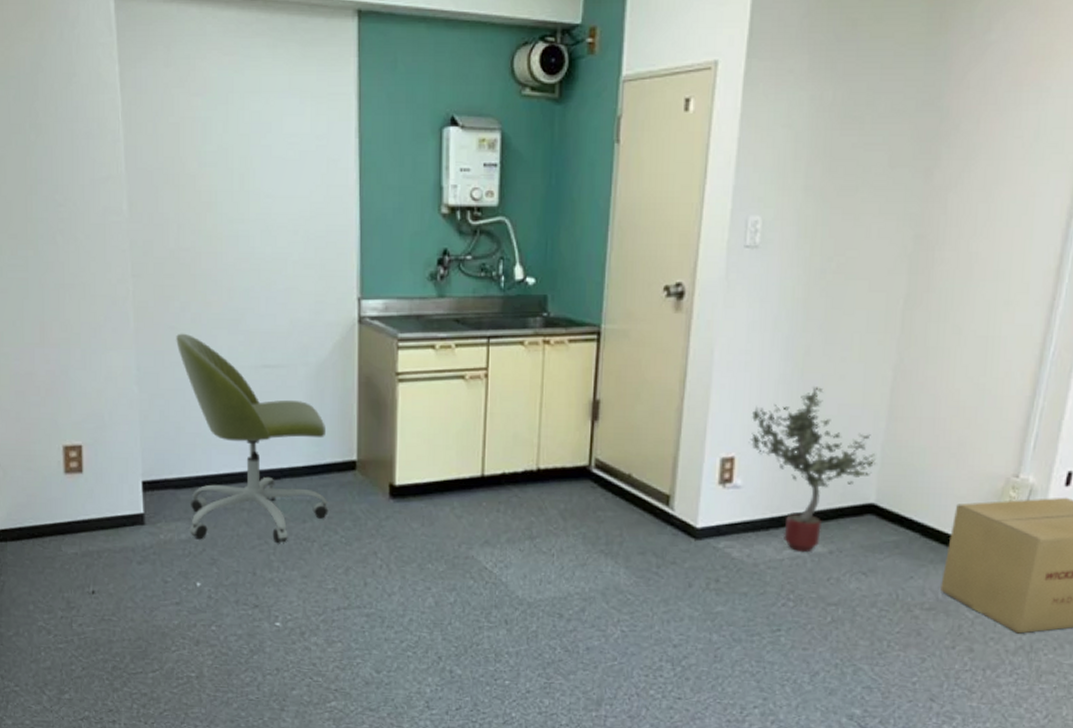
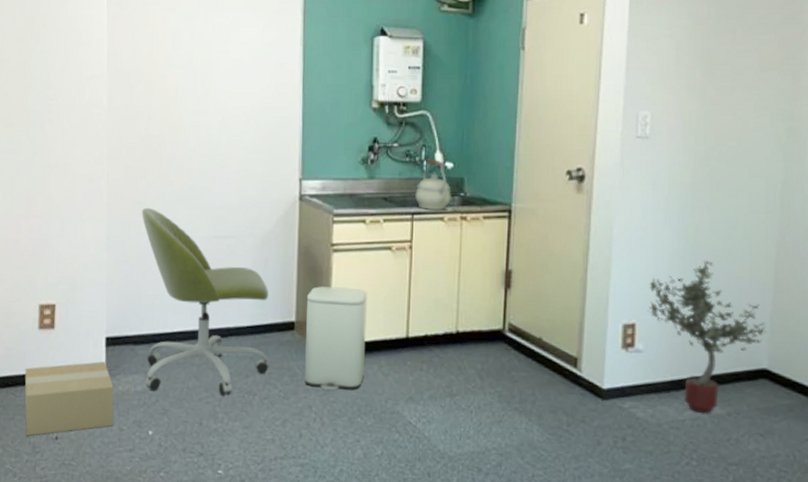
cardboard box: none [52,508,156,591] -> present [24,361,114,436]
pedal bin: none [369,421,438,535] -> present [305,286,367,391]
kettle: none [491,273,534,333] -> present [415,158,453,210]

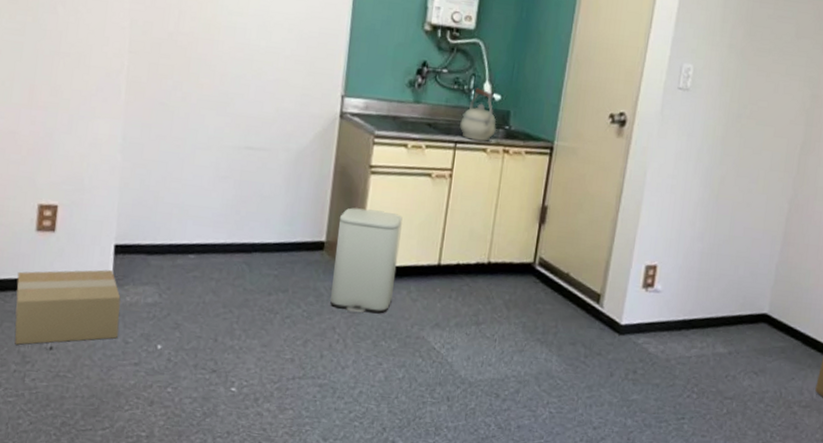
office chair: present [142,207,269,395] -> none [156,109,299,312]
potted tree: present [647,261,767,414] -> none [669,211,772,352]

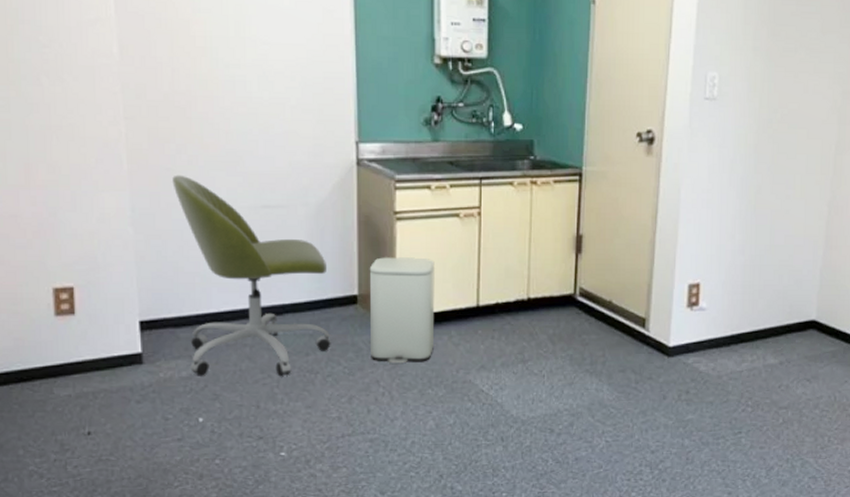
cardboard box: present [15,269,121,345] -> none [42,348,156,433]
office chair: none [156,109,299,312] -> present [172,175,331,376]
kettle: present [460,88,497,142] -> none [483,119,522,174]

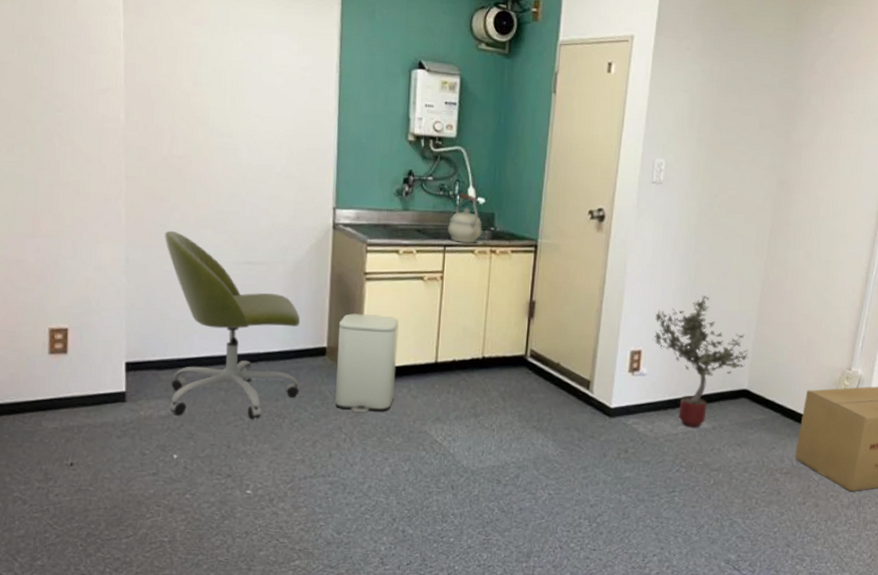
kettle: none [483,119,522,174] -> present [448,193,483,243]
potted tree: none [711,221,817,364] -> present [652,296,749,428]

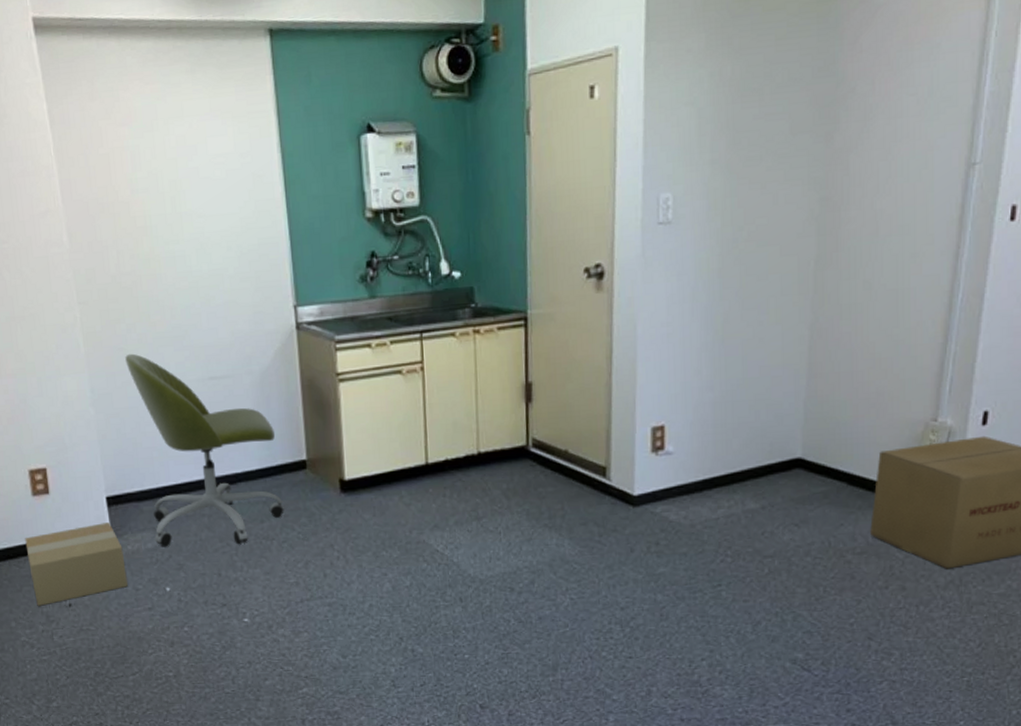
cardboard box: none [34,387,136,463] -> present [25,522,128,606]
pedal bin: present [335,313,399,413] -> none [315,418,385,527]
kettle: present [448,193,483,243] -> none [422,268,463,326]
potted tree: present [652,296,749,428] -> none [676,351,801,510]

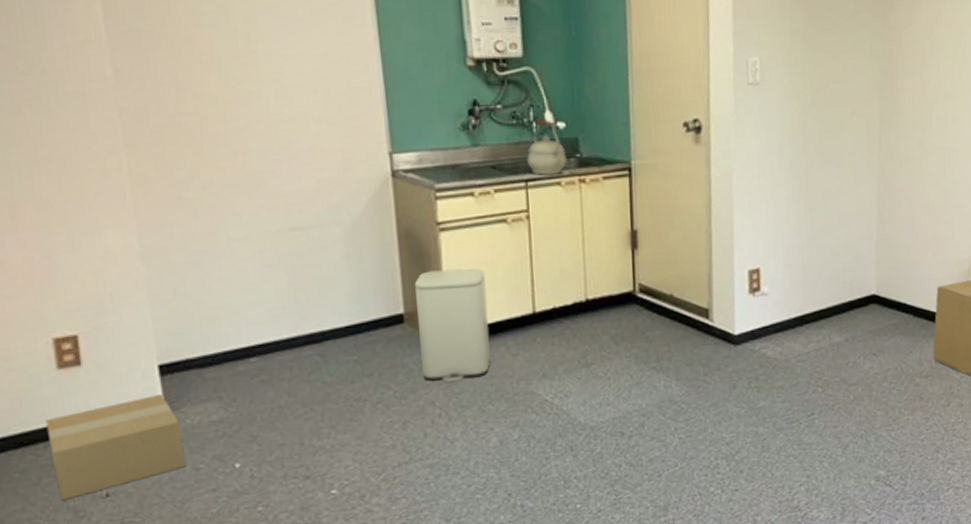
office chair: present [125,353,284,546] -> none [185,202,379,417]
pedal bin: none [315,418,385,527] -> present [414,268,491,382]
kettle: none [422,268,463,326] -> present [527,119,568,175]

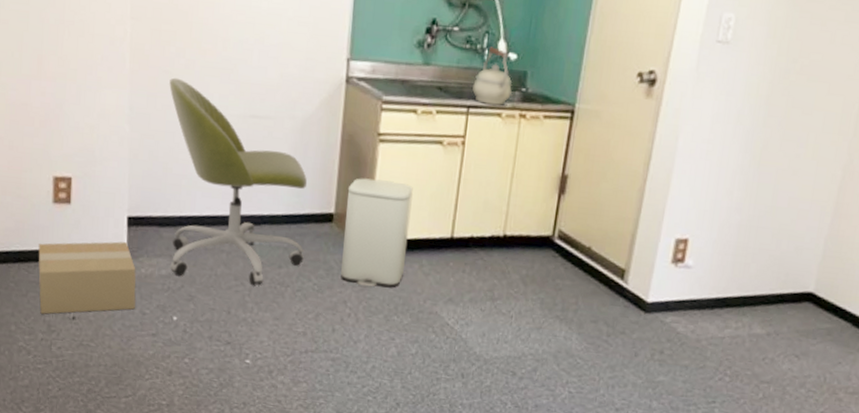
office chair: none [185,202,379,417] -> present [169,77,307,285]

